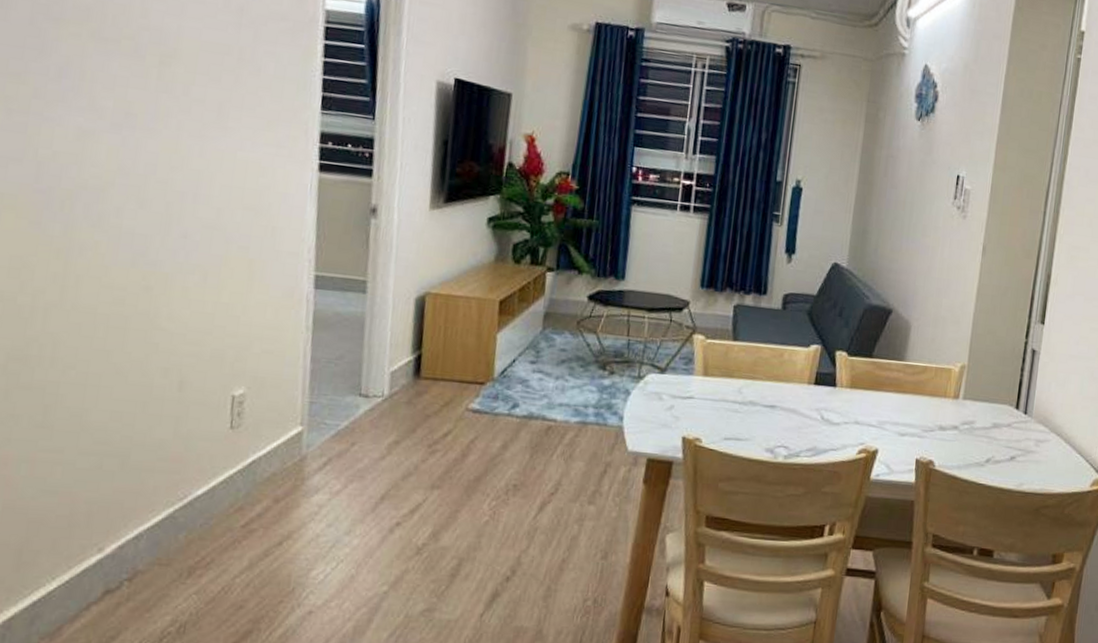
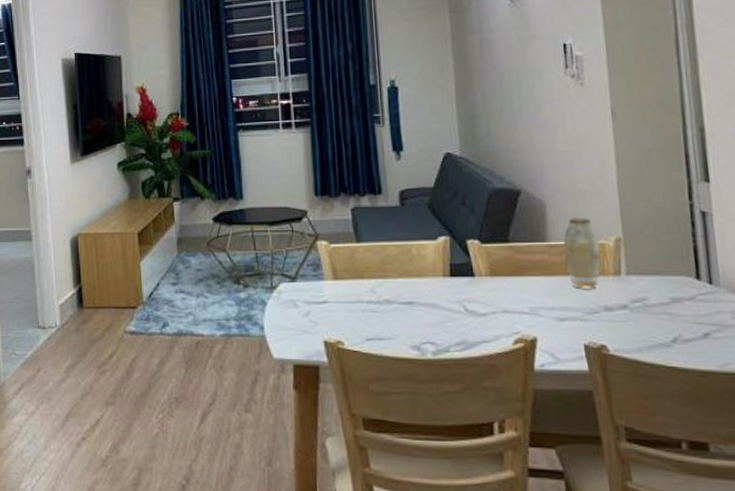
vase: none [916,342,948,409] -> present [563,218,601,289]

